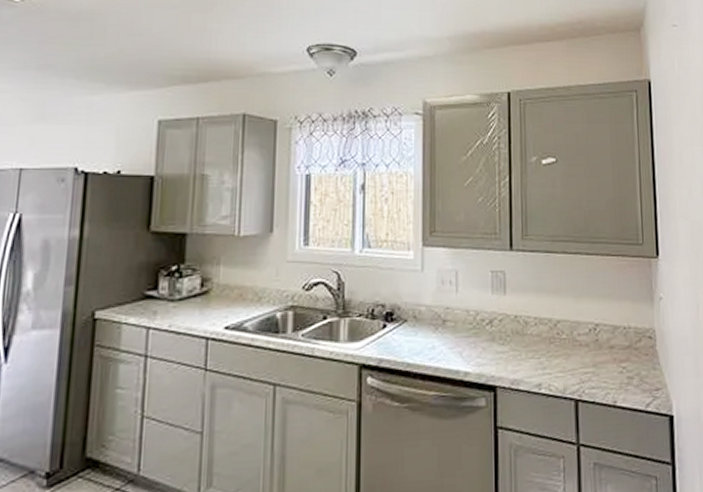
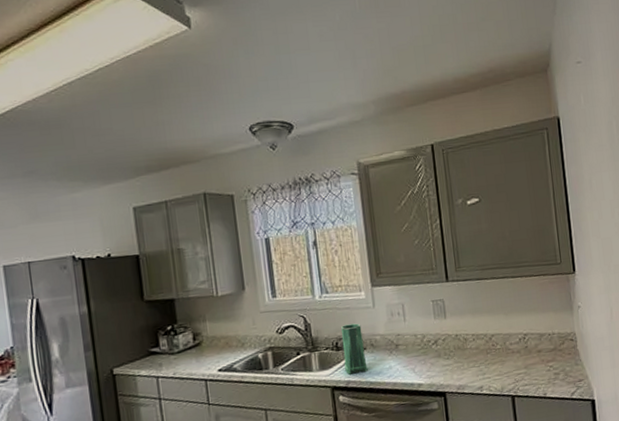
vase: none [379,288,406,351] -> present [340,323,368,375]

